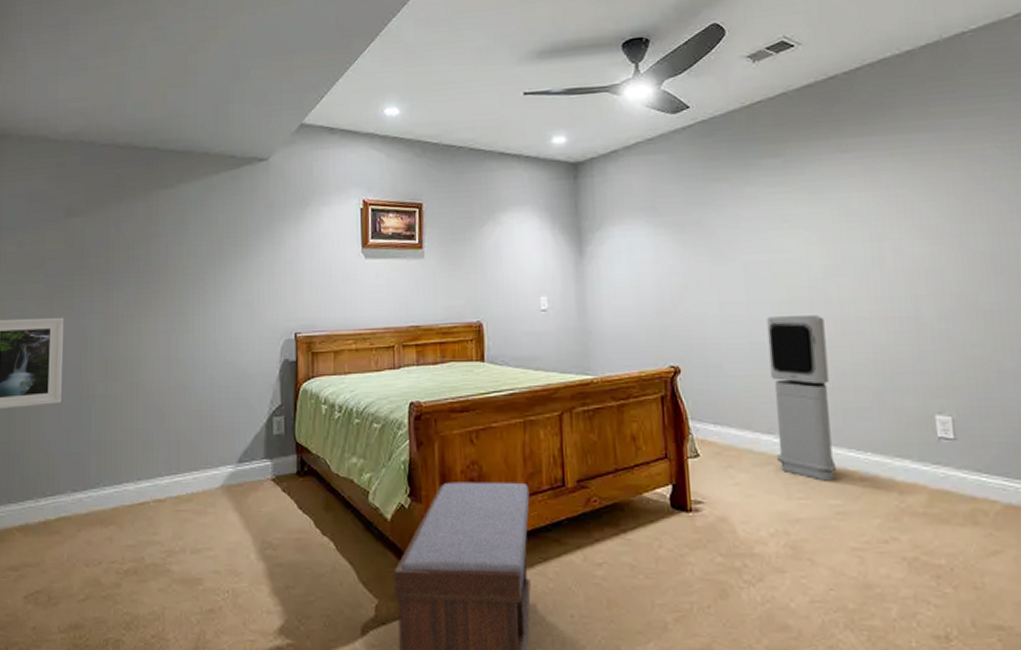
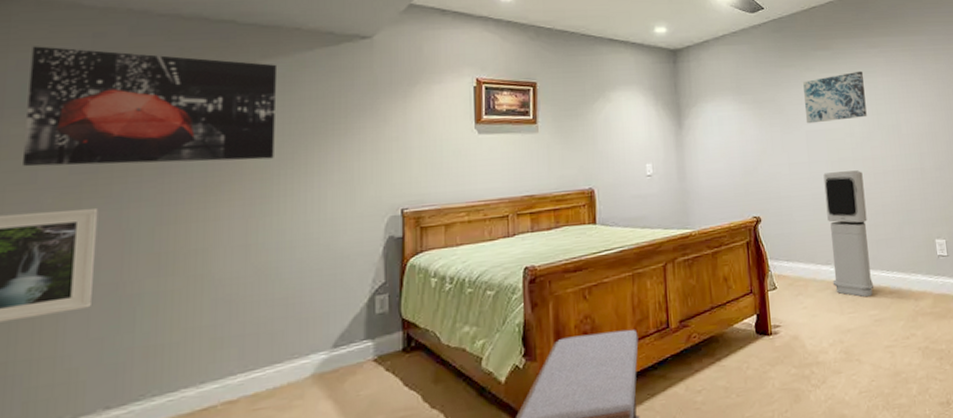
wall art: none [14,176,191,280] -> present [21,46,278,167]
wall art: none [741,183,833,253] -> present [803,71,867,124]

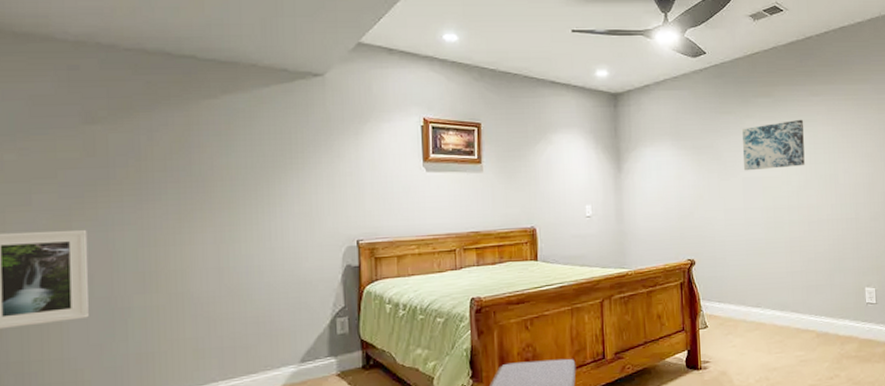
wall art: present [21,46,278,167] -> none [14,77,239,190]
air purifier: present [823,170,874,298] -> none [758,218,802,339]

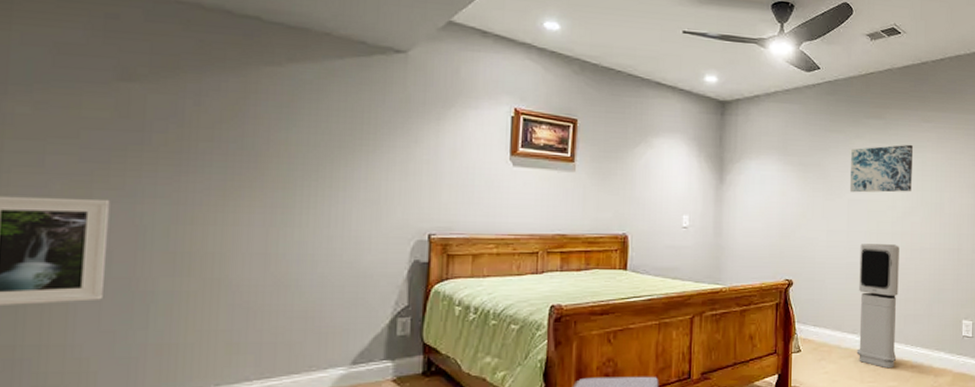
air purifier: none [758,218,802,339] -> present [856,244,899,369]

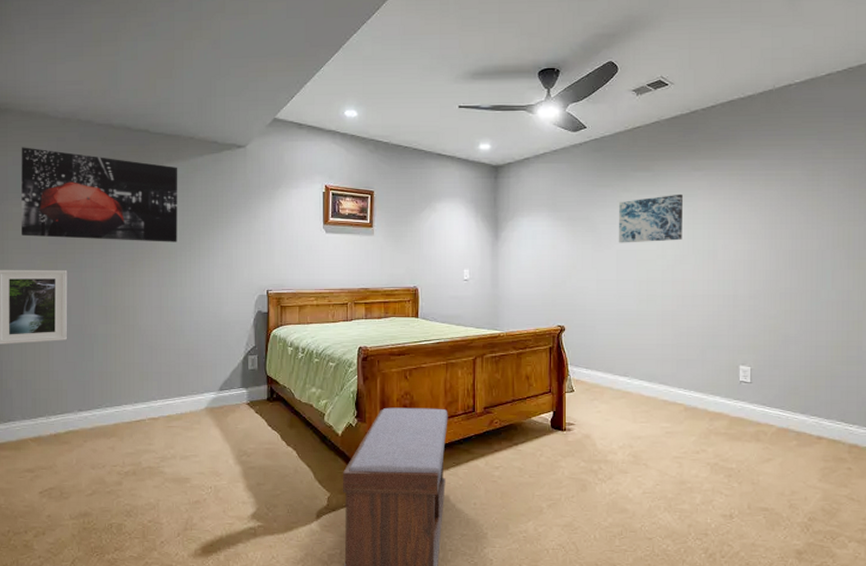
wall art: none [27,20,305,168] -> present [21,147,178,242]
air purifier: present [856,244,899,369] -> none [628,292,670,410]

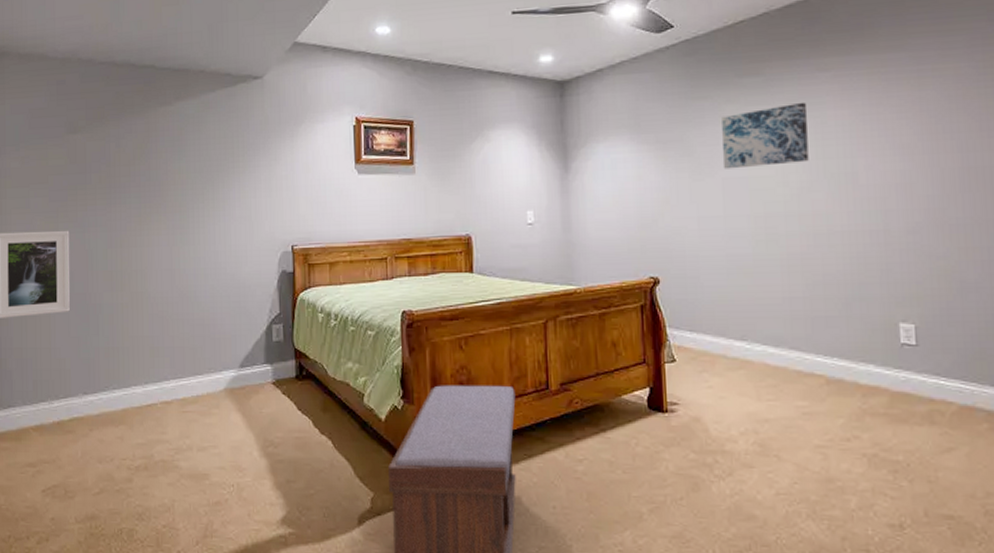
wall art: present [21,147,178,242] -> none [19,93,189,194]

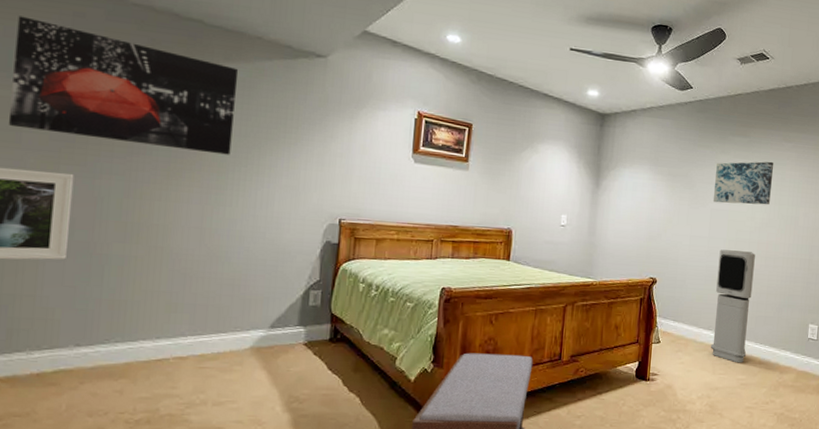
wall art: none [19,93,189,194] -> present [8,16,239,155]
air purifier: none [743,229,805,384] -> present [710,249,755,363]

